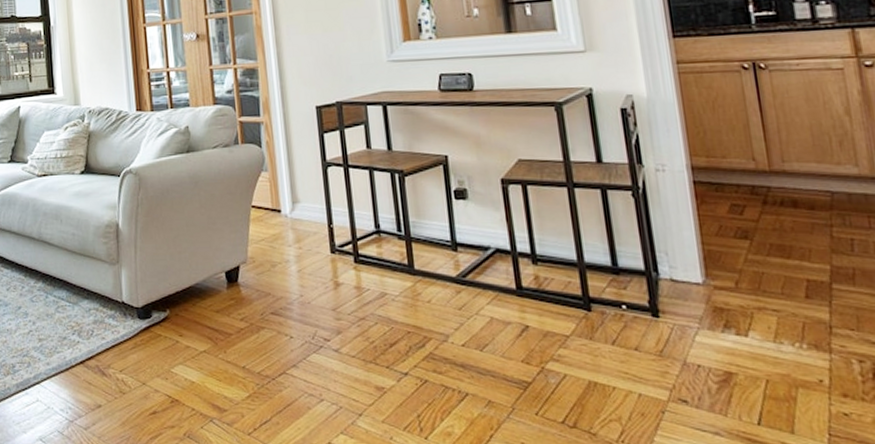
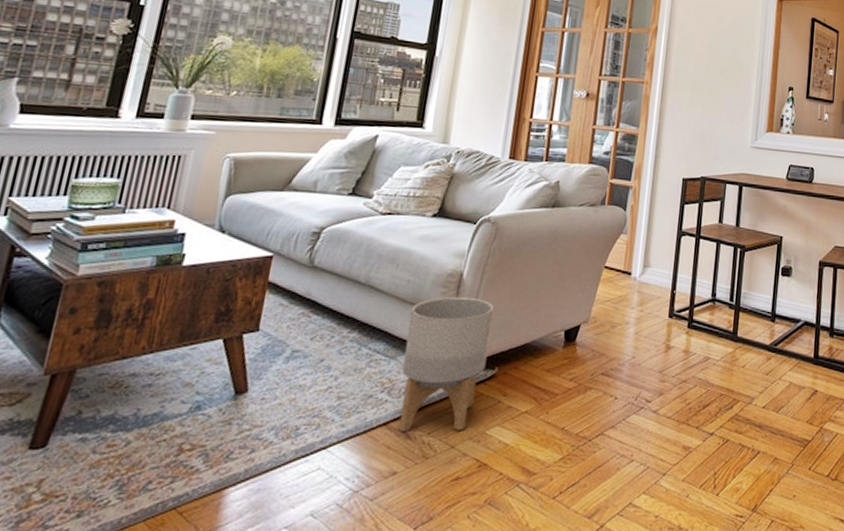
planter: none [81,245,158,370] -> present [398,296,494,433]

